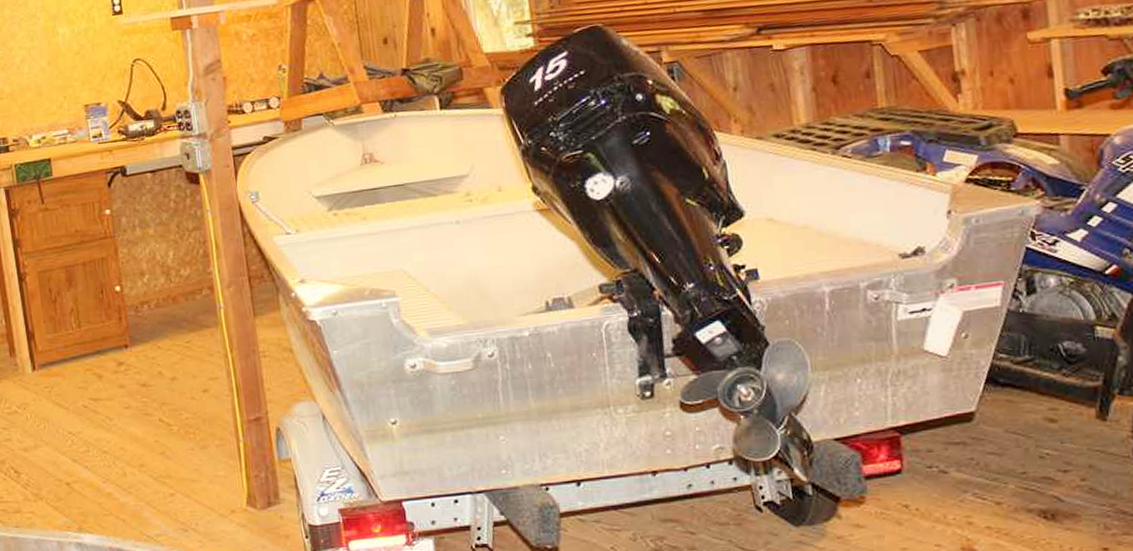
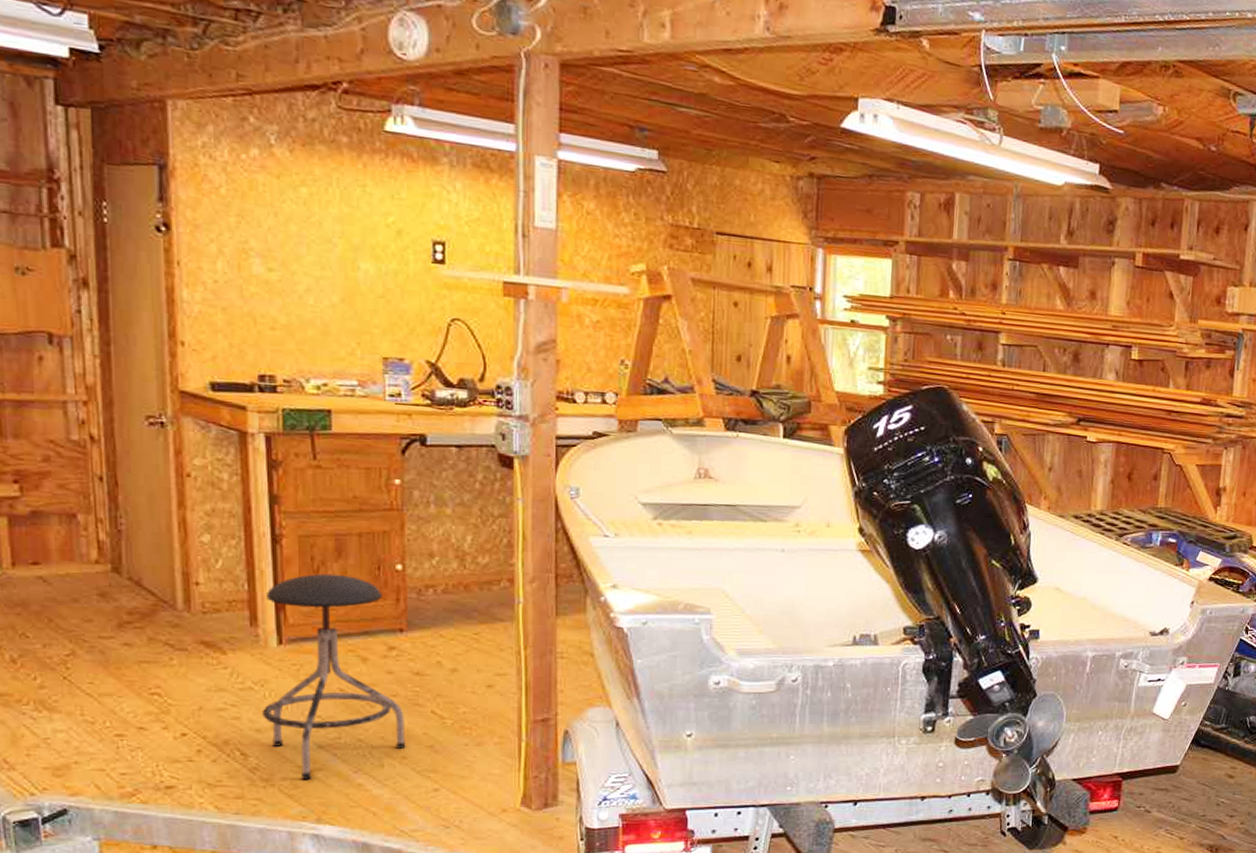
stool: none [19,301,143,492] -> present [261,573,406,779]

